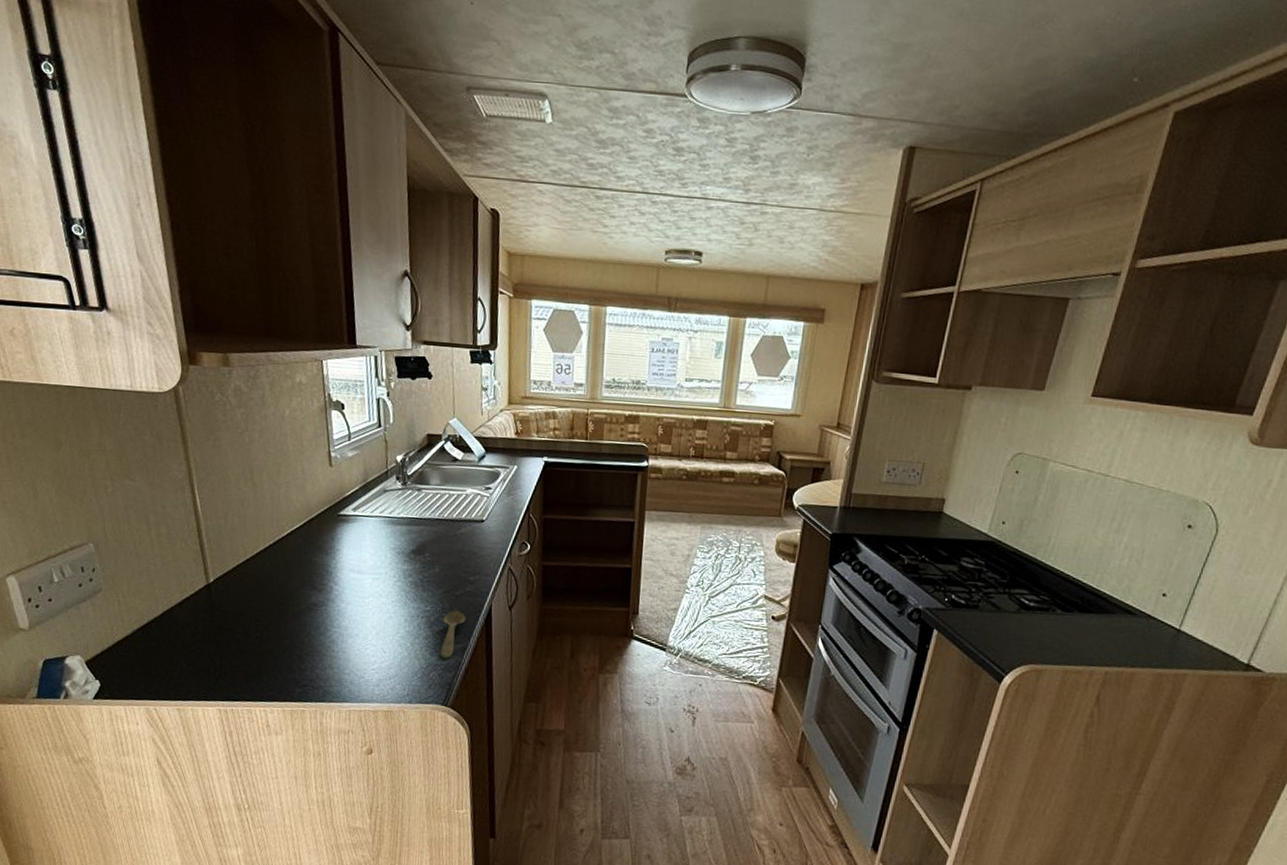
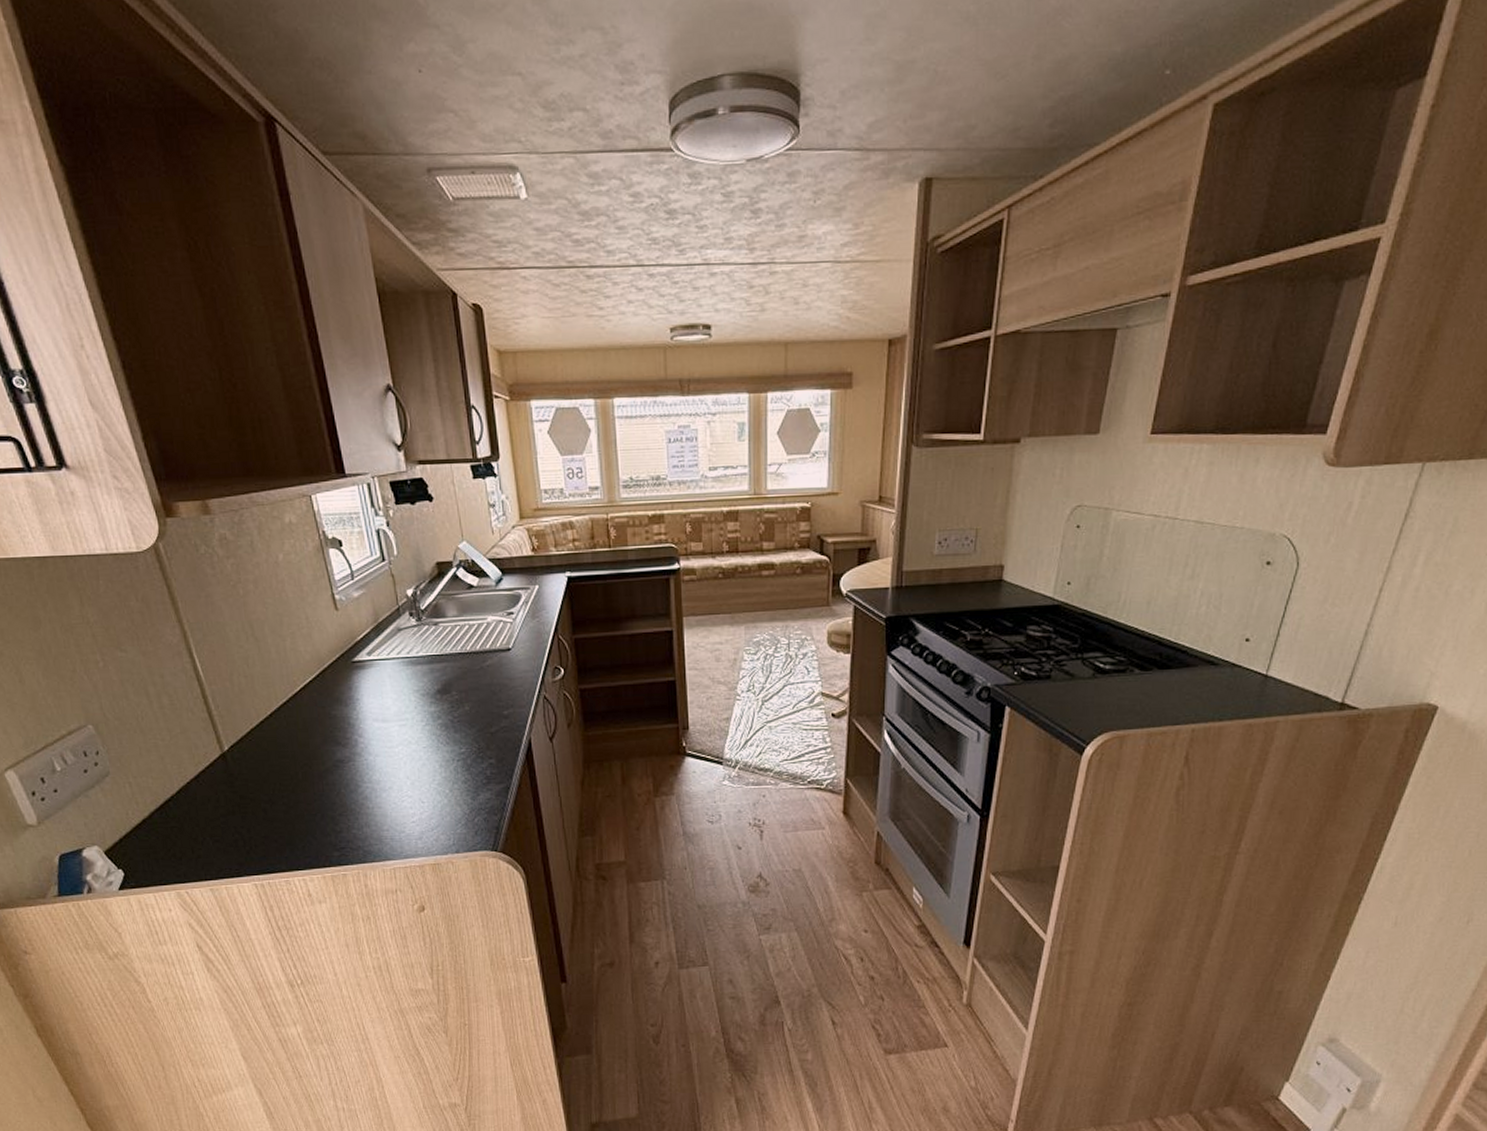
spoon: present [440,610,466,659] -> none [480,749,505,801]

